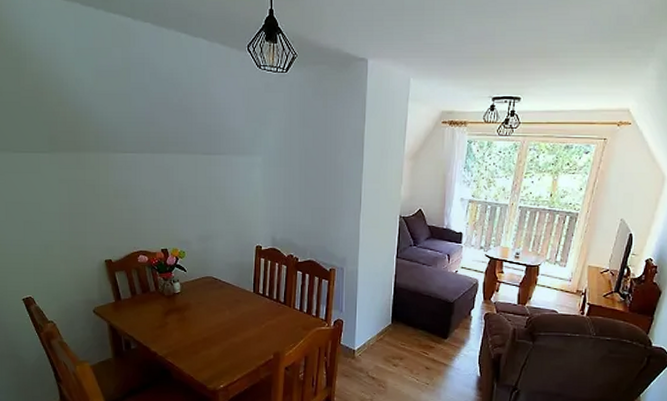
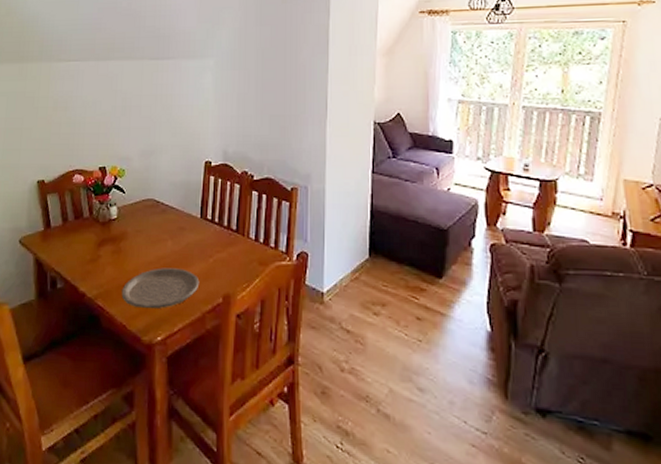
plate: none [188,332,254,364] -> present [121,267,200,309]

